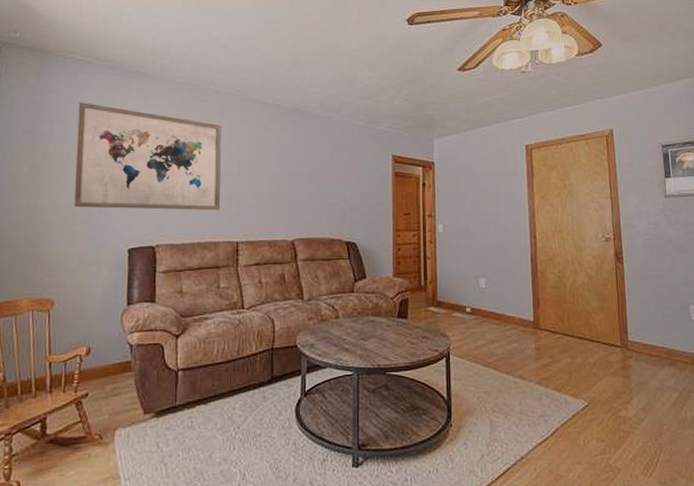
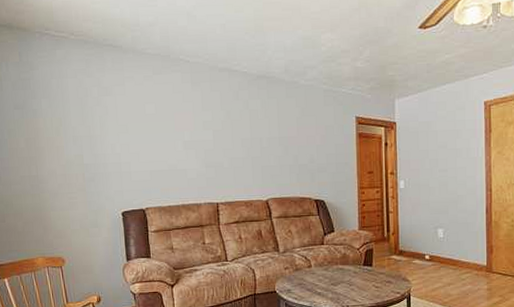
wall art: present [74,102,222,211] -> none [61,77,200,177]

